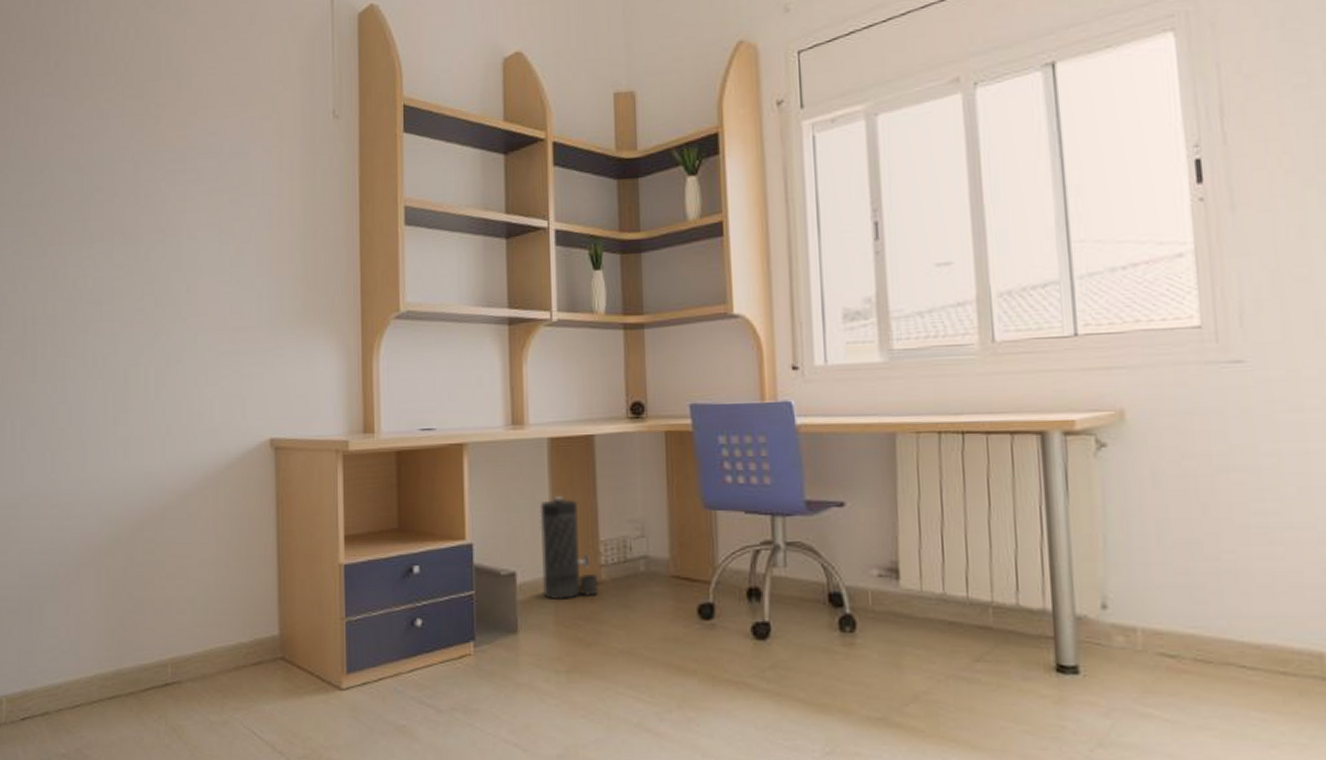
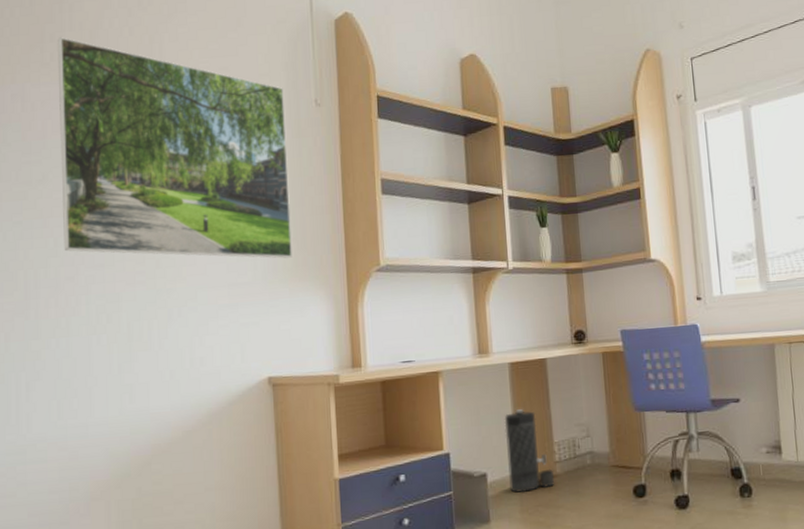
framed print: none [61,41,302,300] -> present [57,37,292,259]

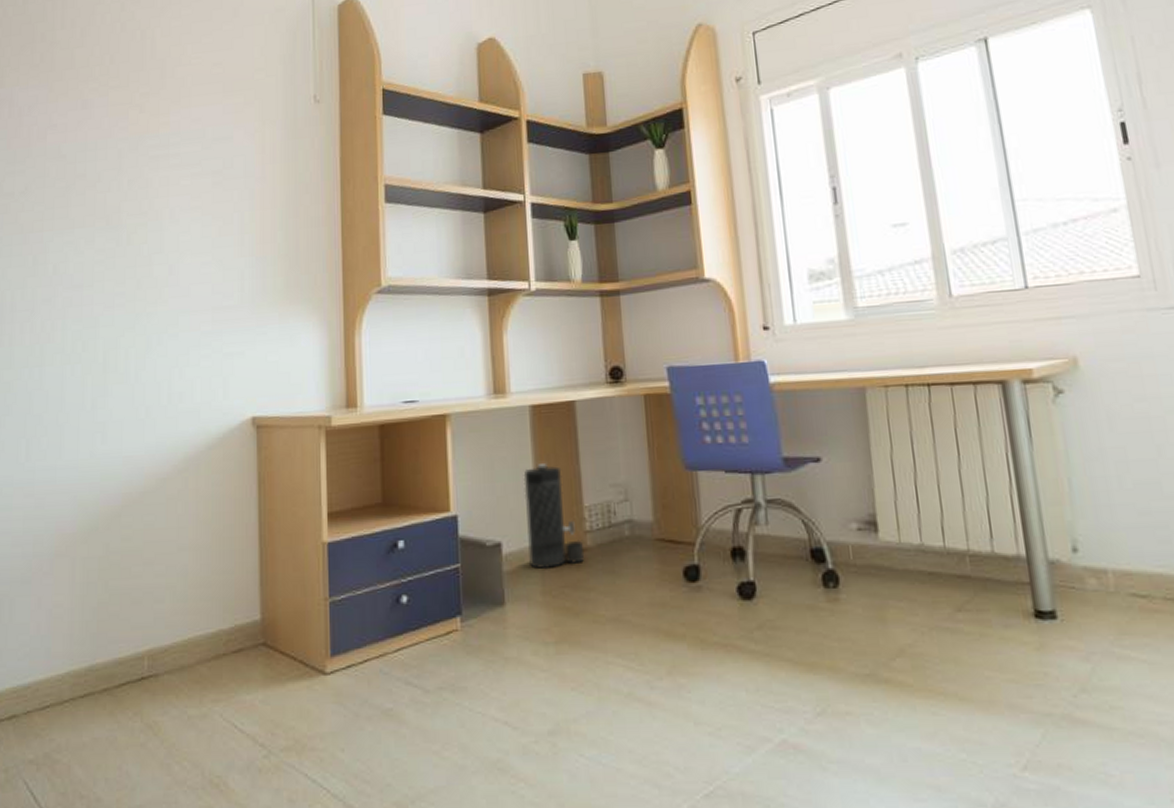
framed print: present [57,37,292,259] -> none [42,36,284,278]

